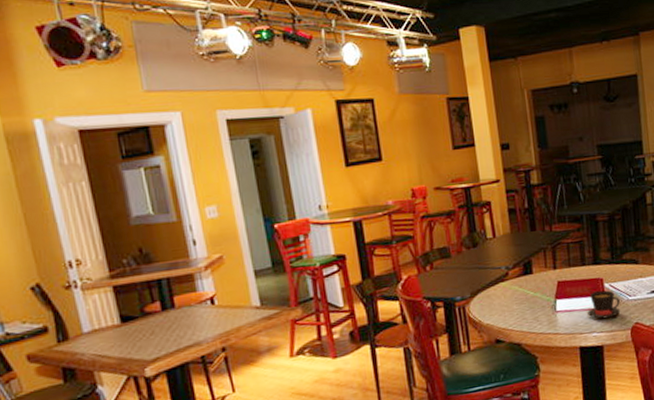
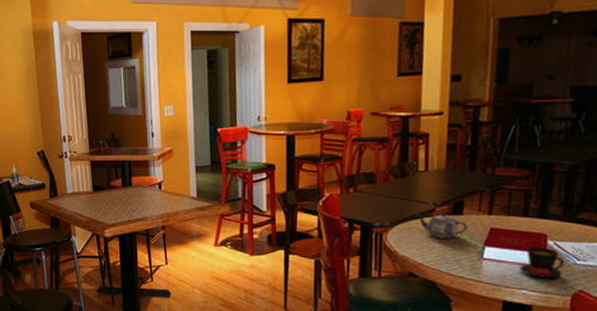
teapot: none [492,273,539,301] -> present [416,211,468,239]

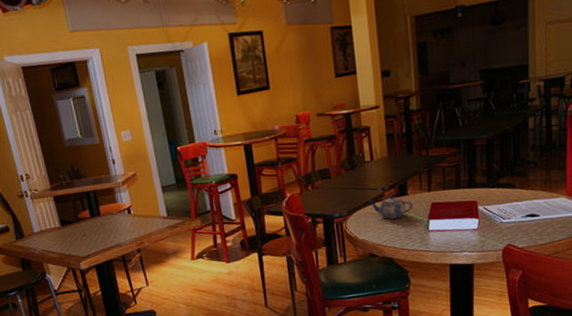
teacup: present [520,247,564,279] -> none [460,212,493,240]

